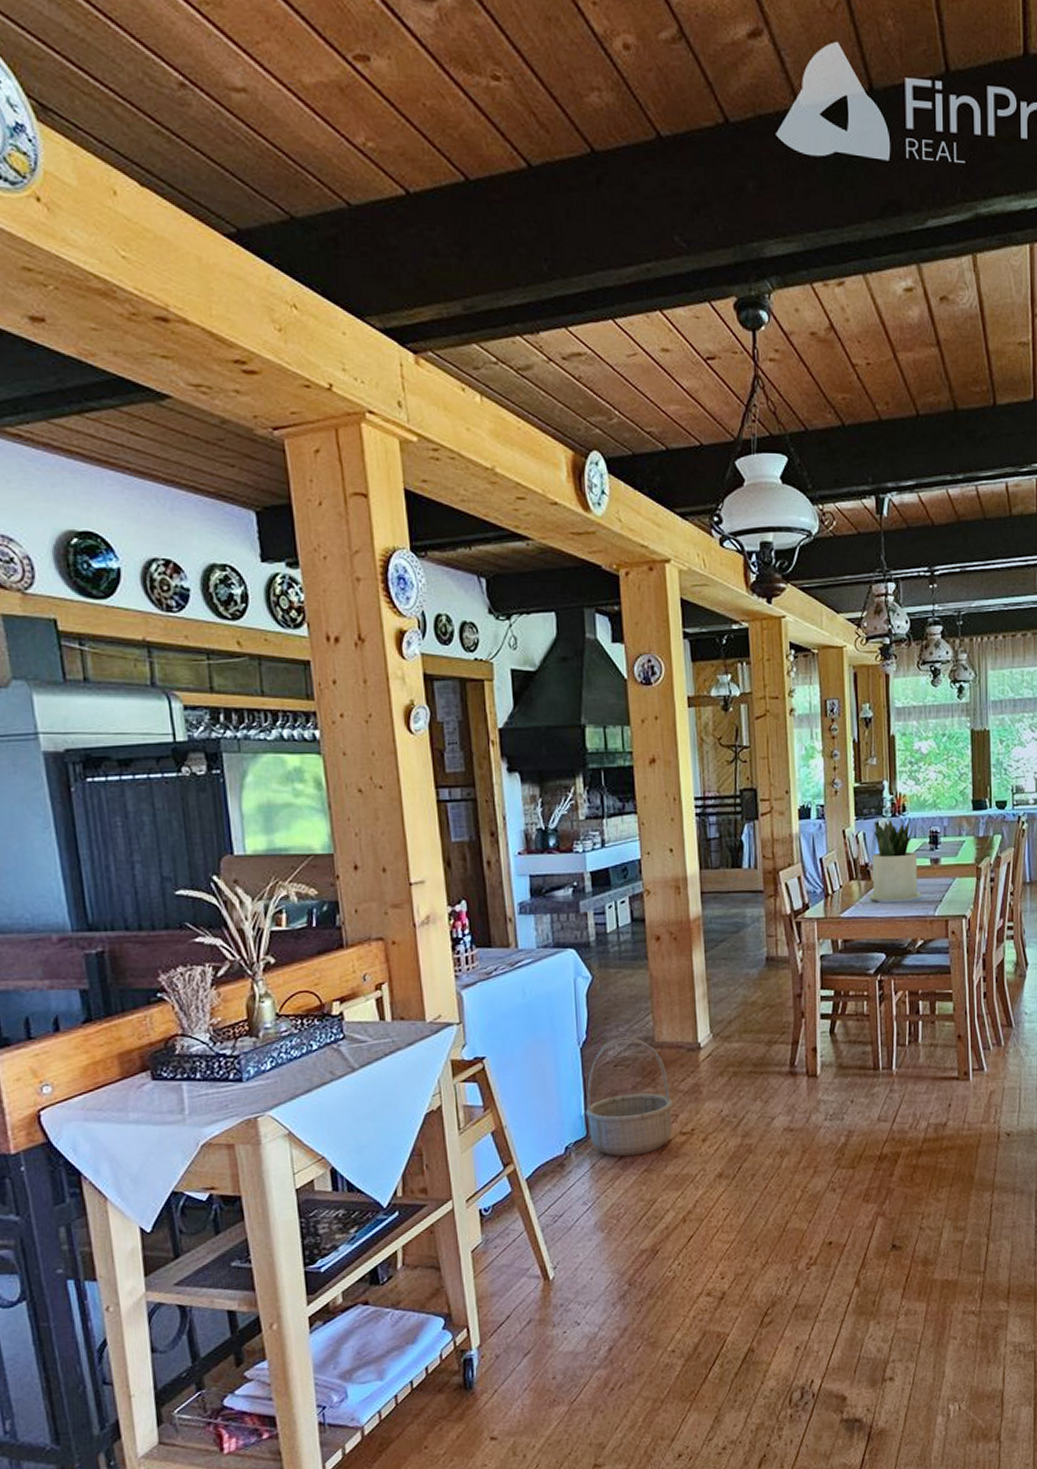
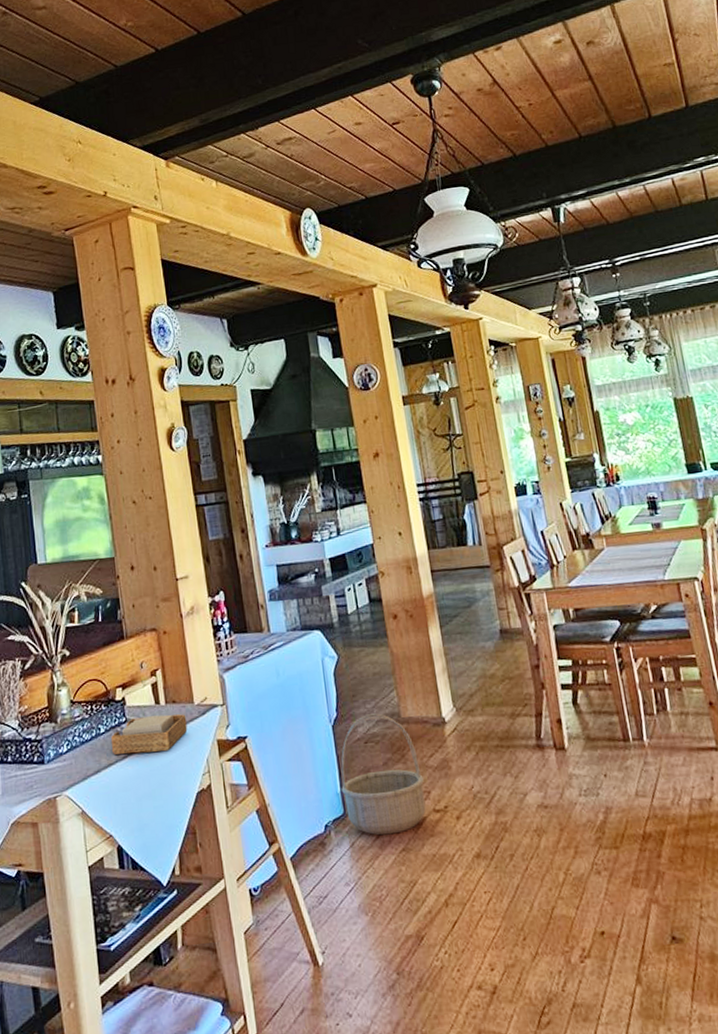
napkin holder: none [325,1032,417,1074] -> present [111,714,188,755]
planter: present [869,819,923,903] -> none [589,488,650,570]

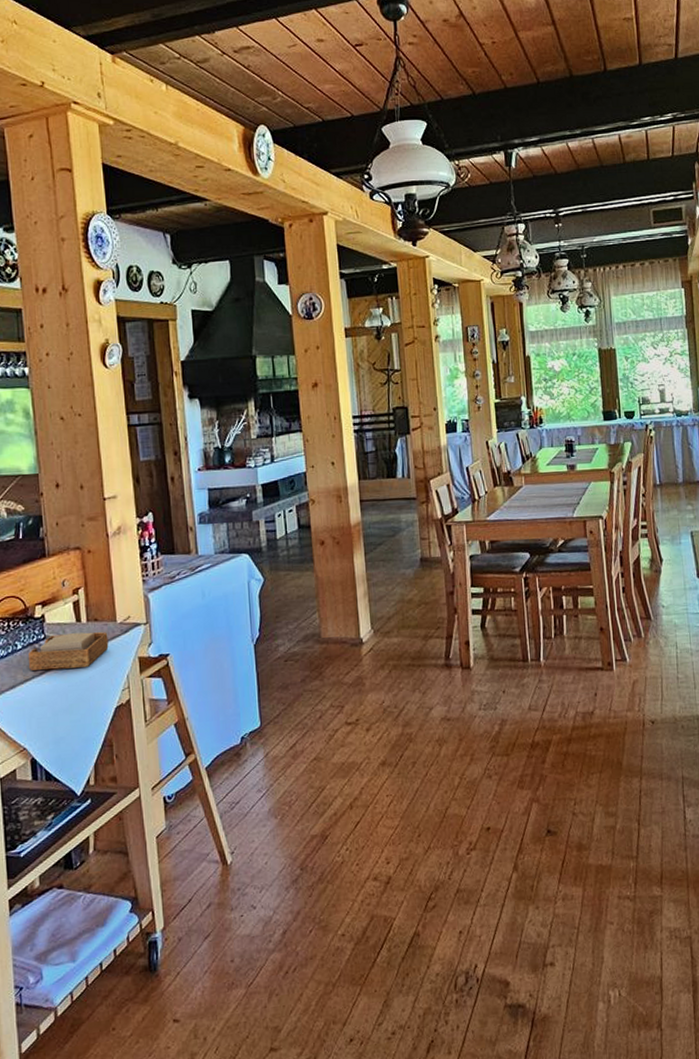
basket: present [341,713,426,836] -> none [259,634,339,746]

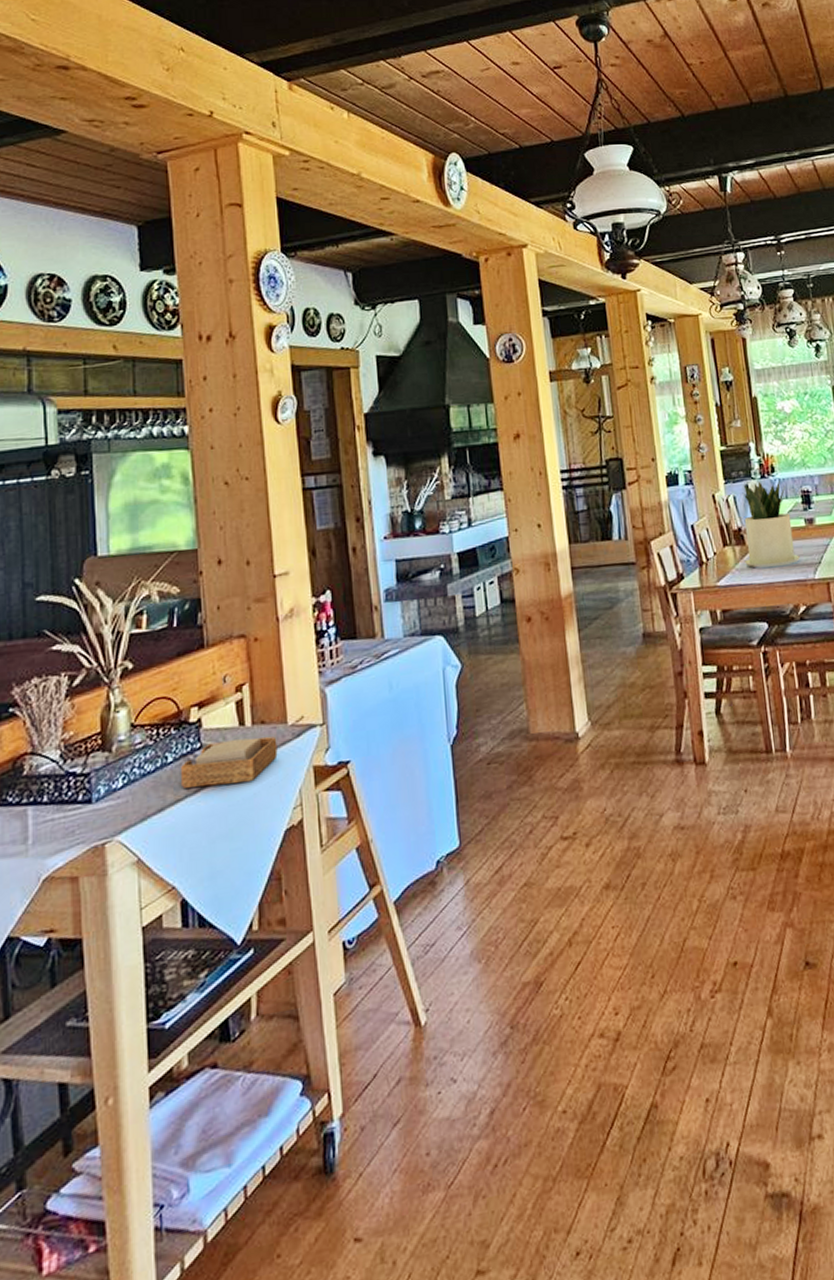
planter: none [512,430,562,507] -> present [742,480,801,568]

